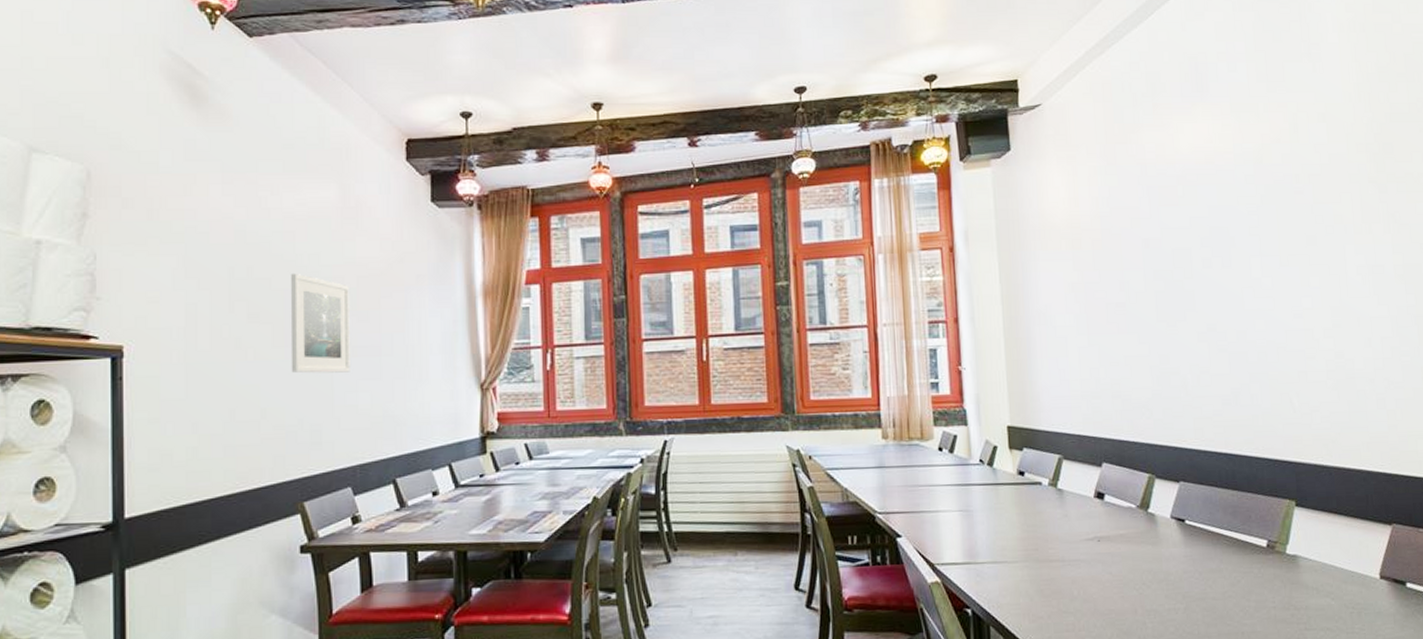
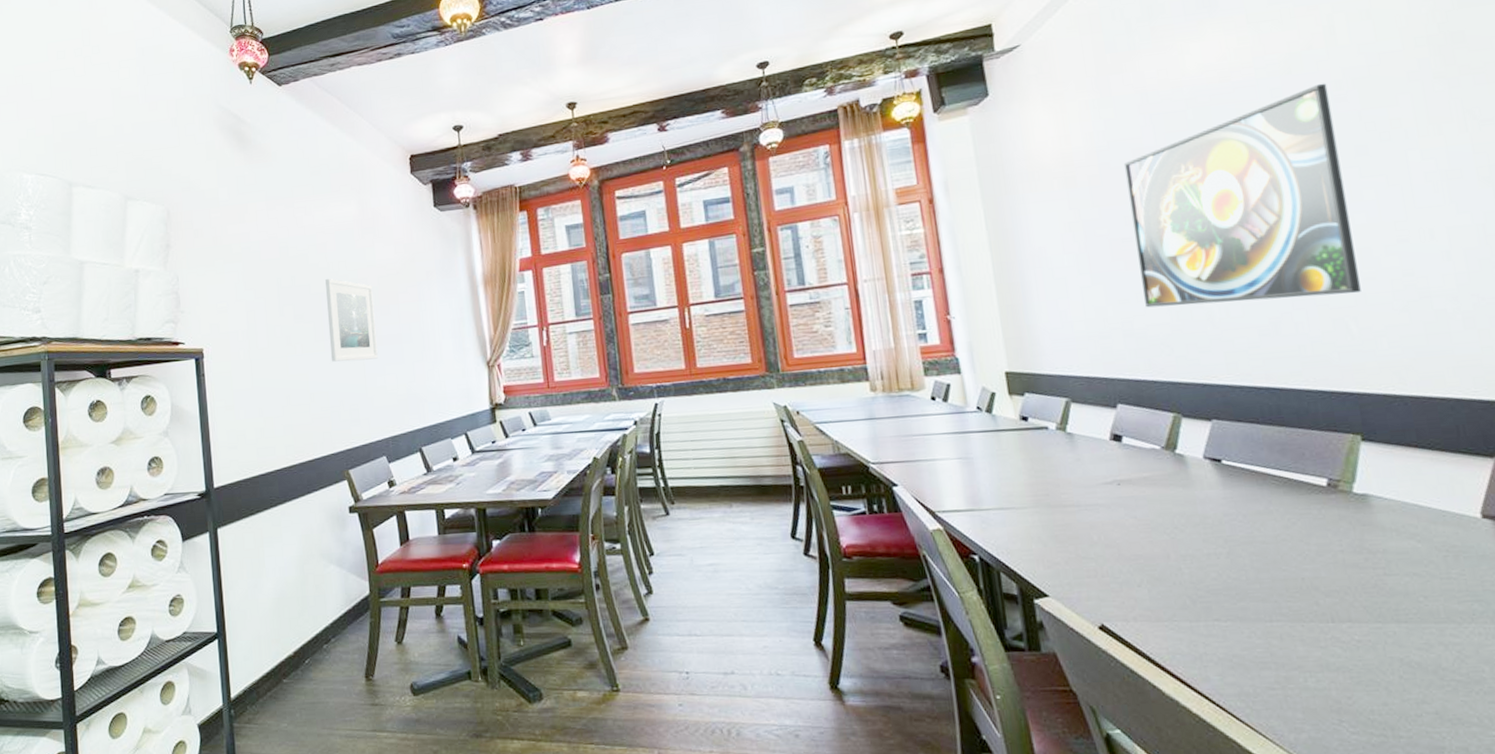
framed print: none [1122,175,1303,372] -> present [1123,83,1361,308]

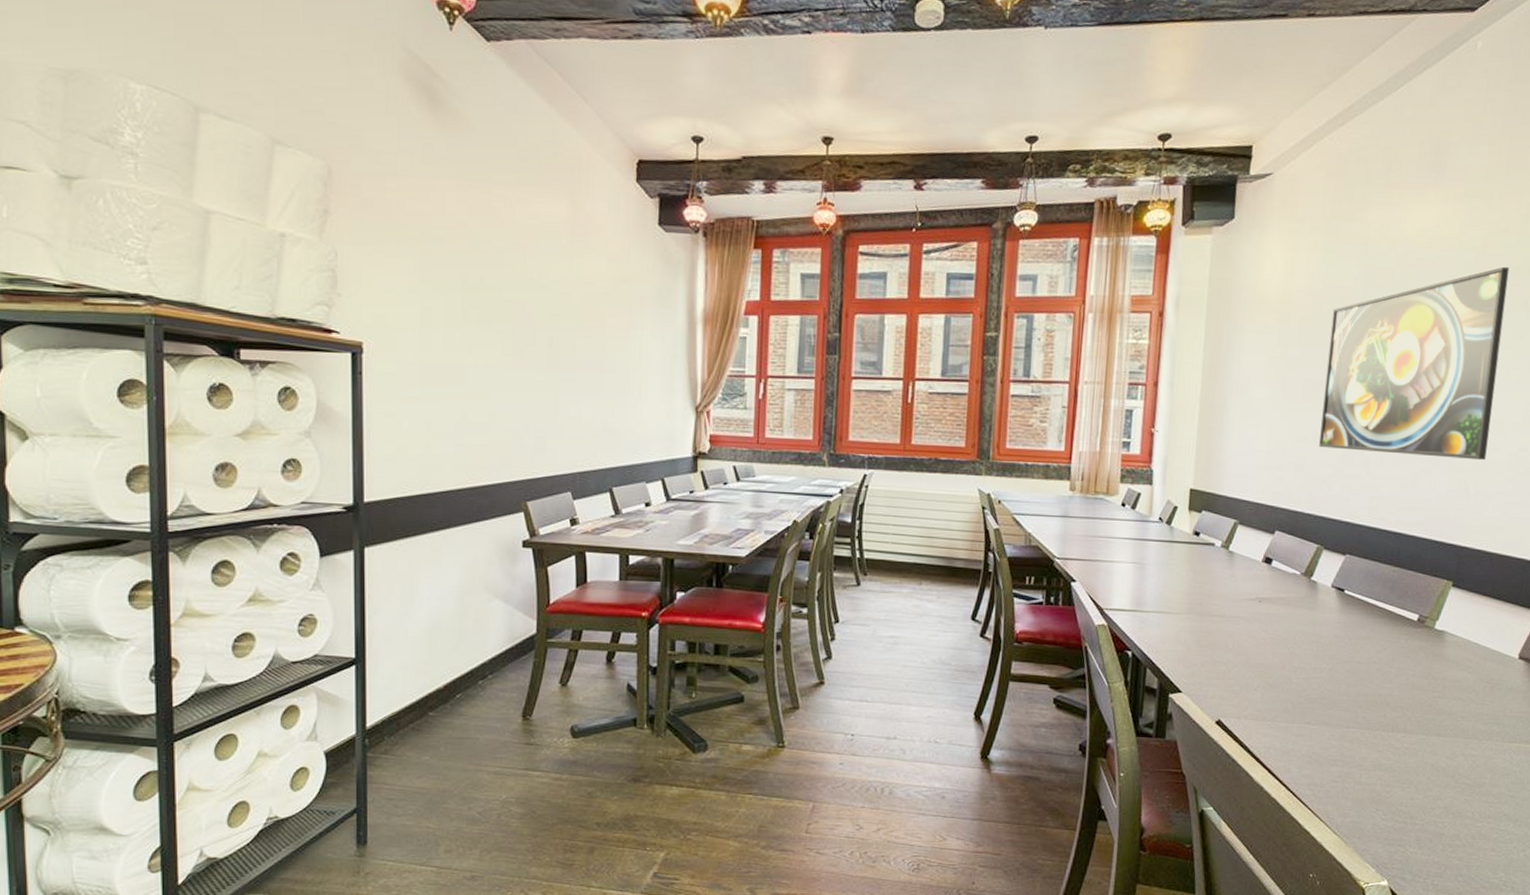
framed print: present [325,278,378,362] -> none [519,285,576,385]

